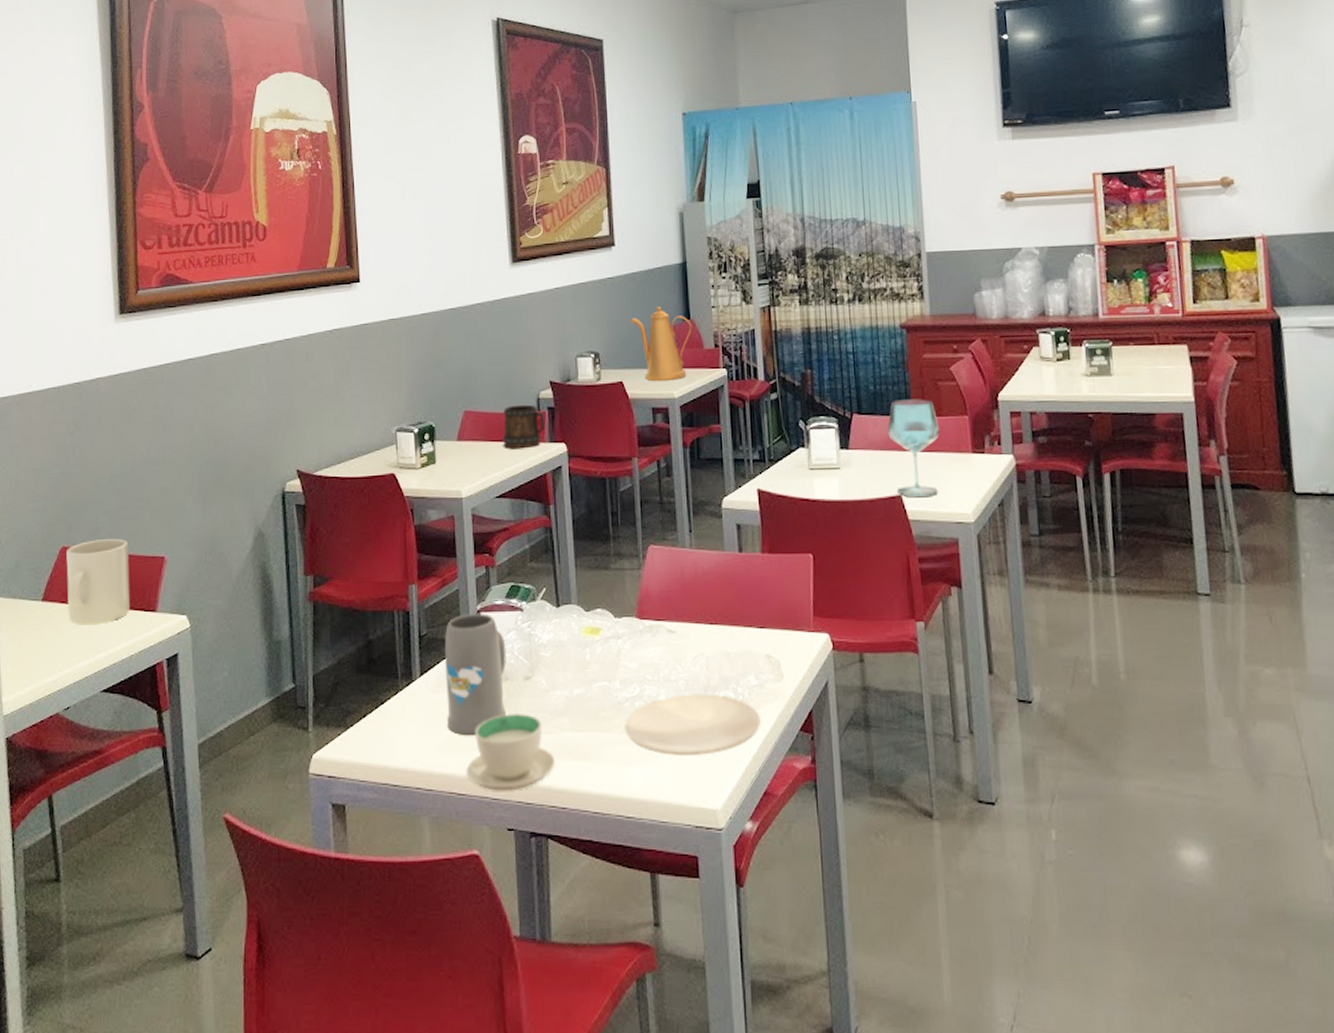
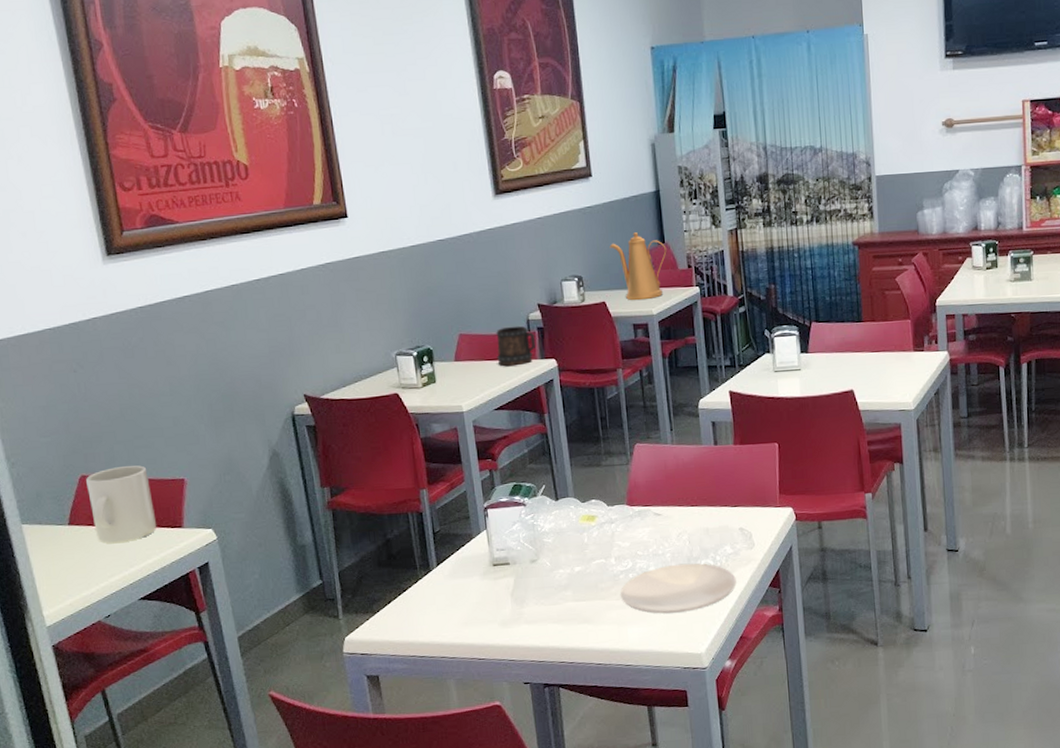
beer mug: present [445,613,506,736] -> none [456,510,516,612]
cup: present [466,712,555,791] -> none [484,589,562,654]
wine glass: present [887,399,940,498] -> none [841,307,886,391]

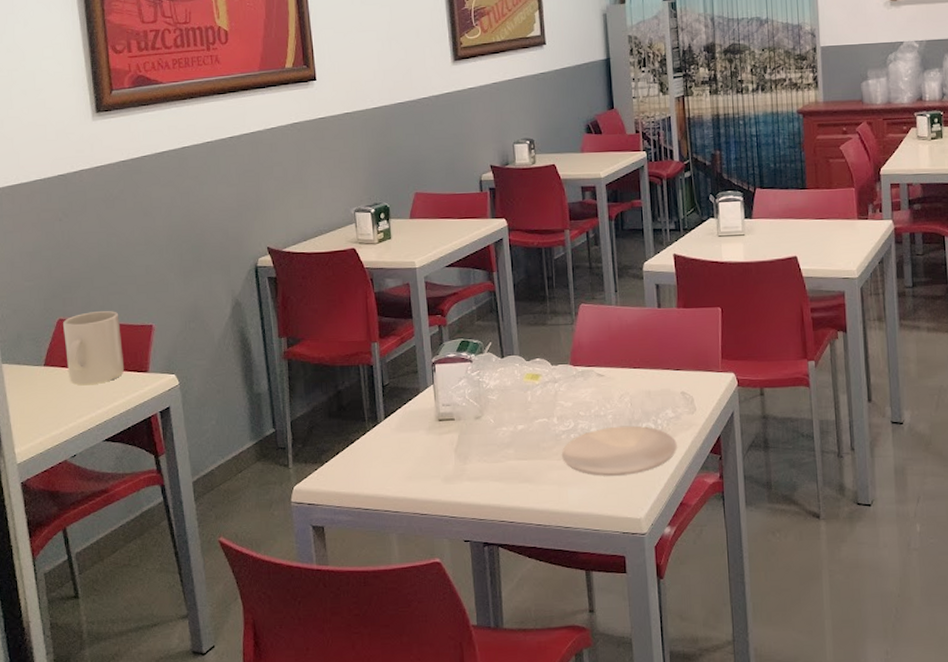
beer mug: present [496,326,535,367] -> none [450,186,487,225]
coffee pot: present [609,232,667,301] -> none [561,98,616,164]

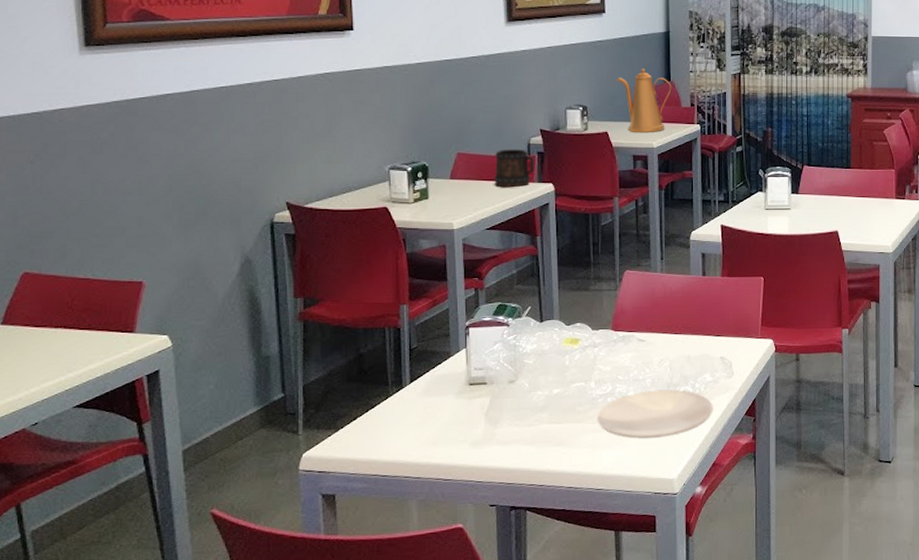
cup: present [62,310,125,386] -> none [28,264,105,347]
beer mug: none [450,186,487,225] -> present [494,149,534,188]
coffee pot: none [561,98,616,164] -> present [616,69,672,133]

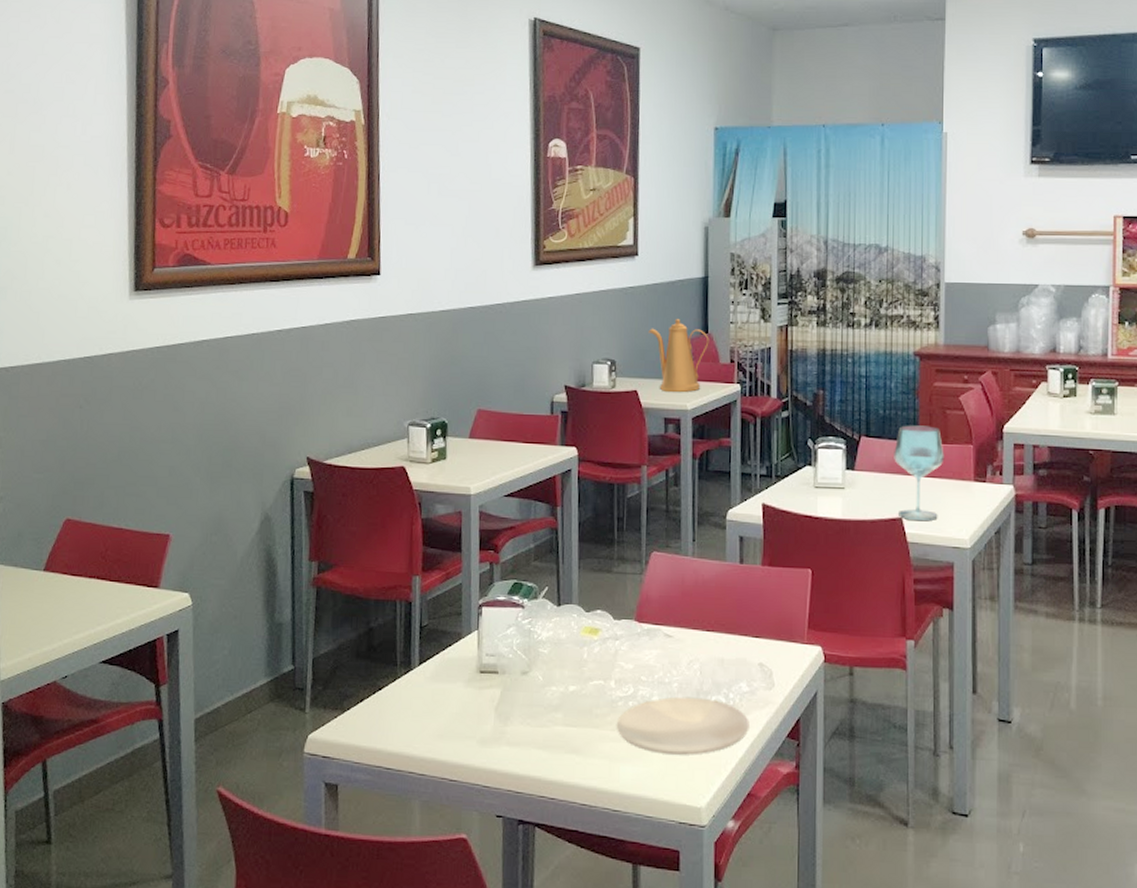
beer mug: present [494,149,534,188] -> none [514,406,557,451]
wine glass: none [831,155,872,233] -> present [894,425,944,521]

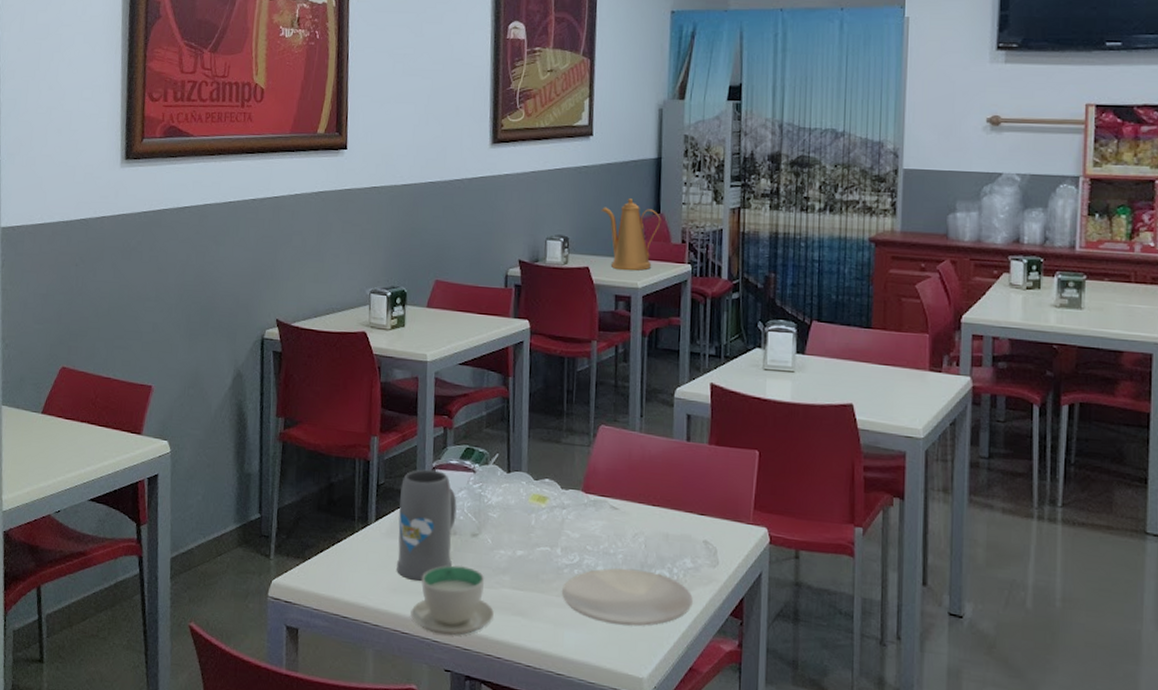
beer mug: none [443,607,506,726] -> present [397,469,457,582]
cup: none [459,705,547,779] -> present [410,565,494,635]
wine glass: present [894,425,944,521] -> none [846,311,899,409]

